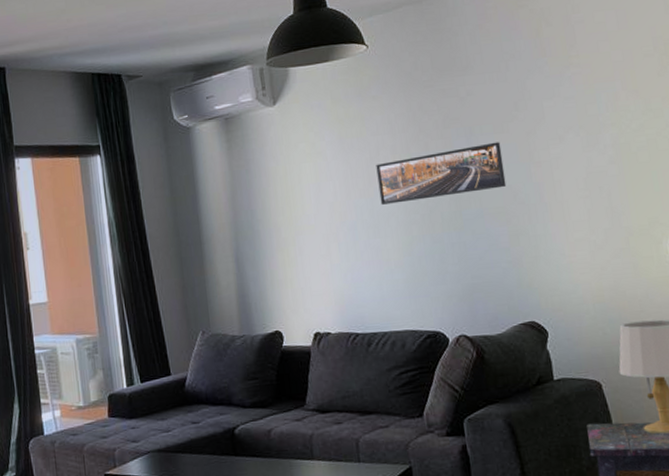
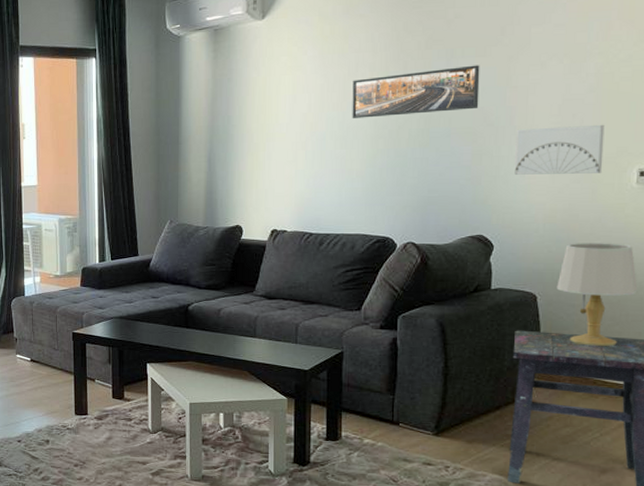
wall art: none [548,195,639,254] -> present [514,124,605,175]

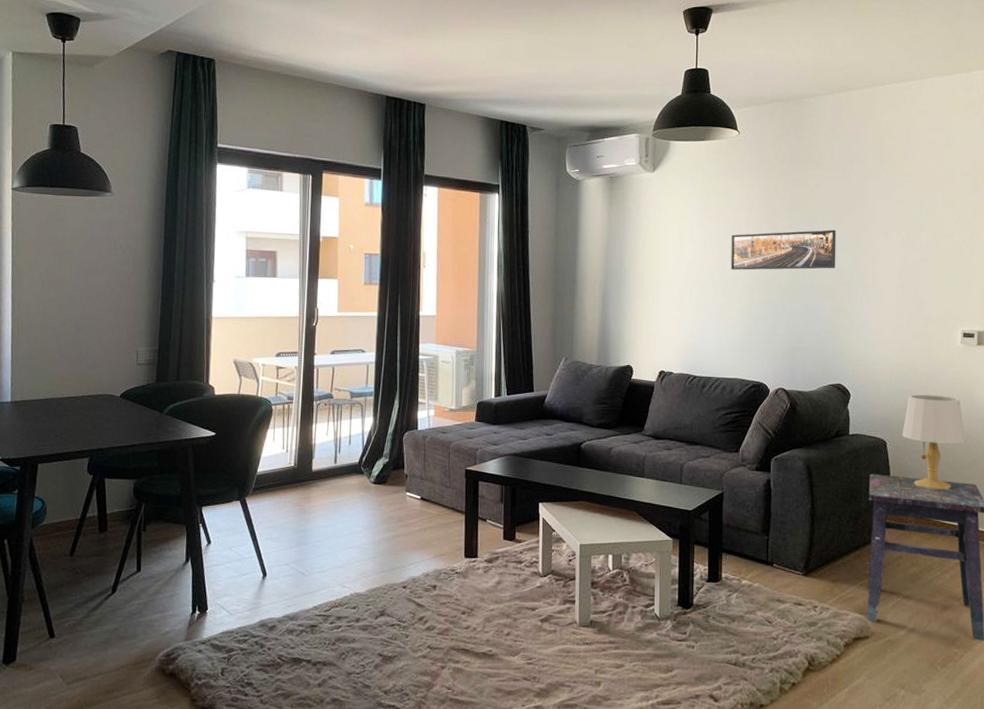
wall art: present [514,124,605,175] -> none [866,289,935,333]

